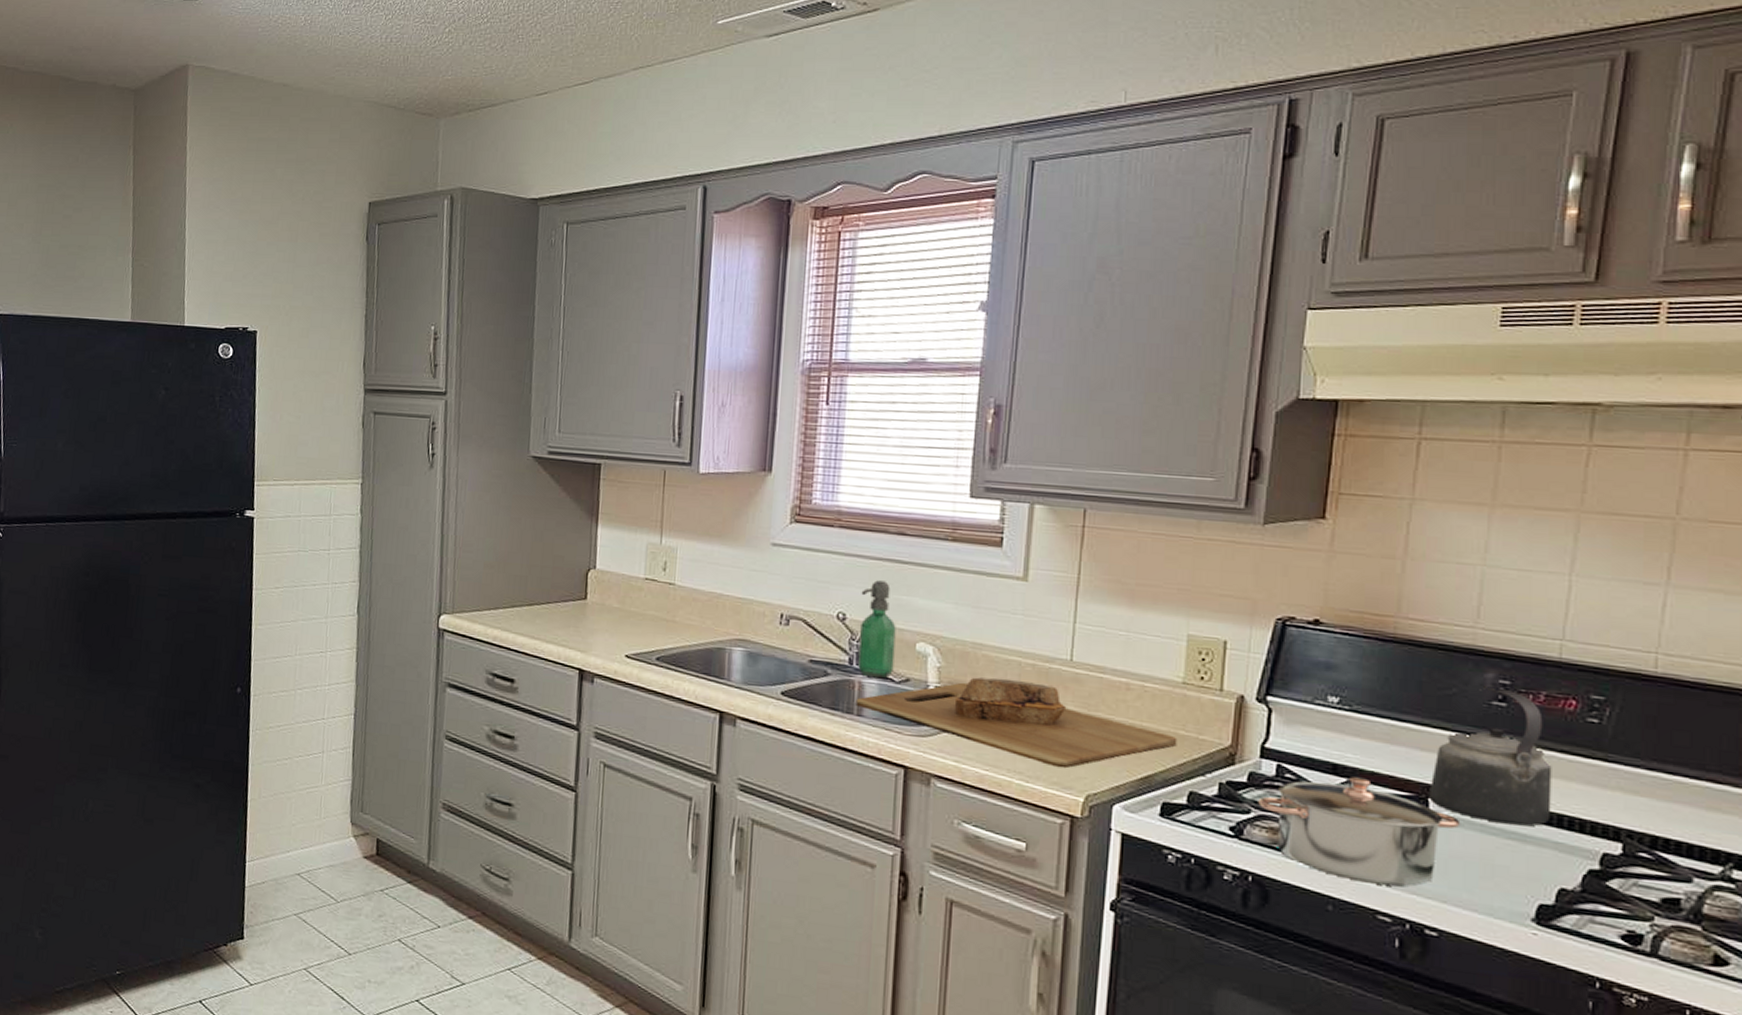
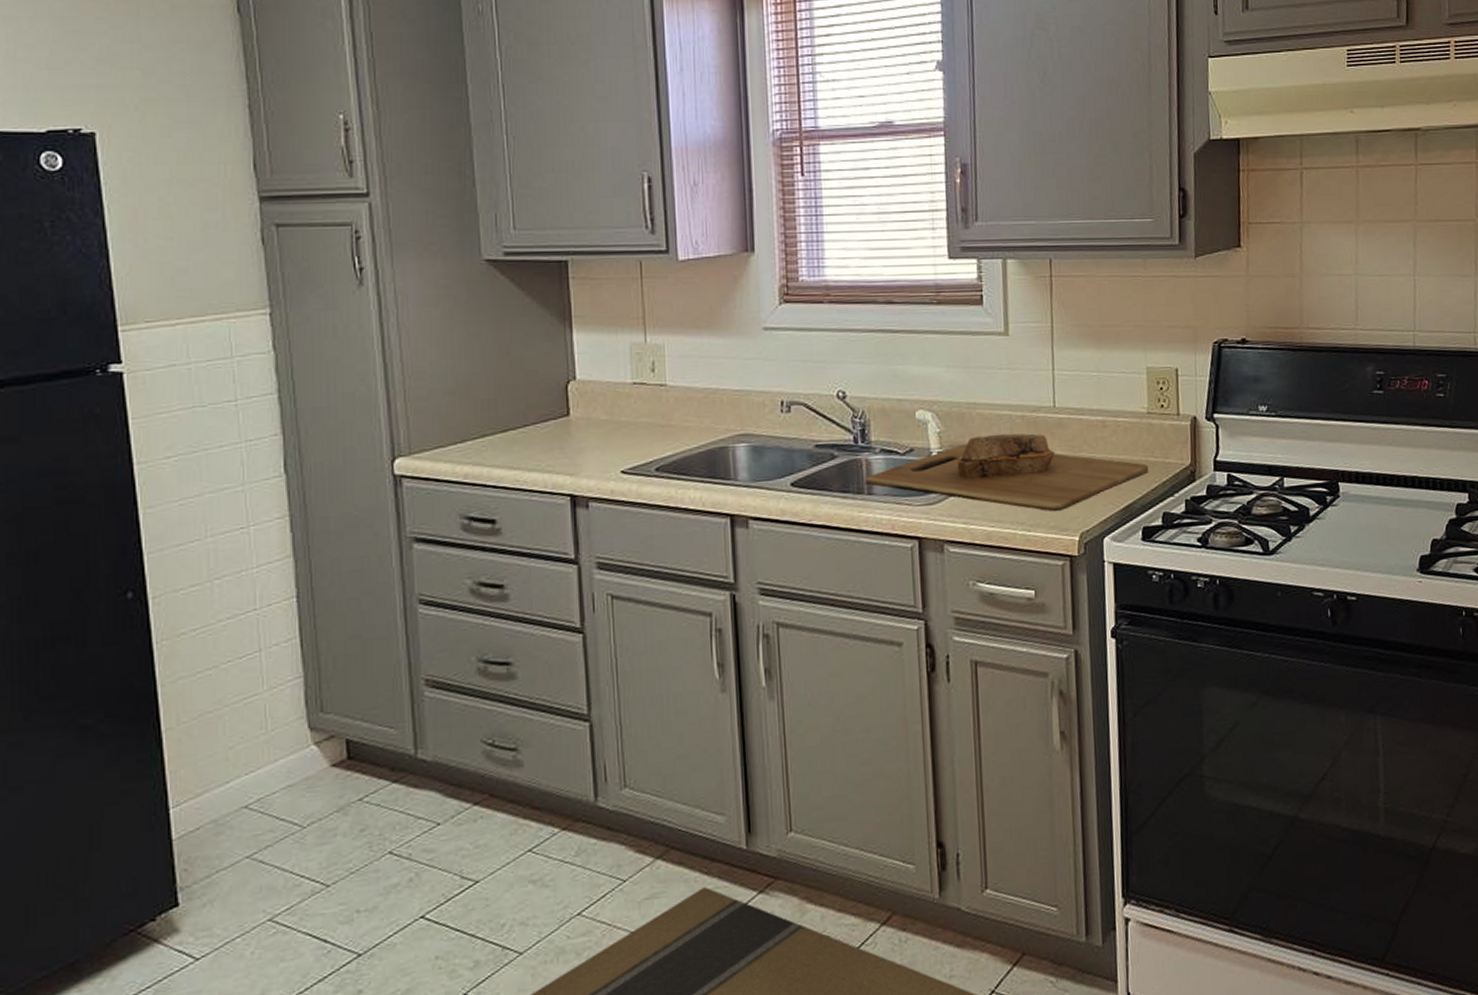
soap dispenser: present [858,579,896,678] -> none [858,351,897,453]
cooking pot: present [1258,777,1461,887] -> none [1216,474,1363,566]
kettle: present [1429,684,1552,826] -> none [1338,377,1421,494]

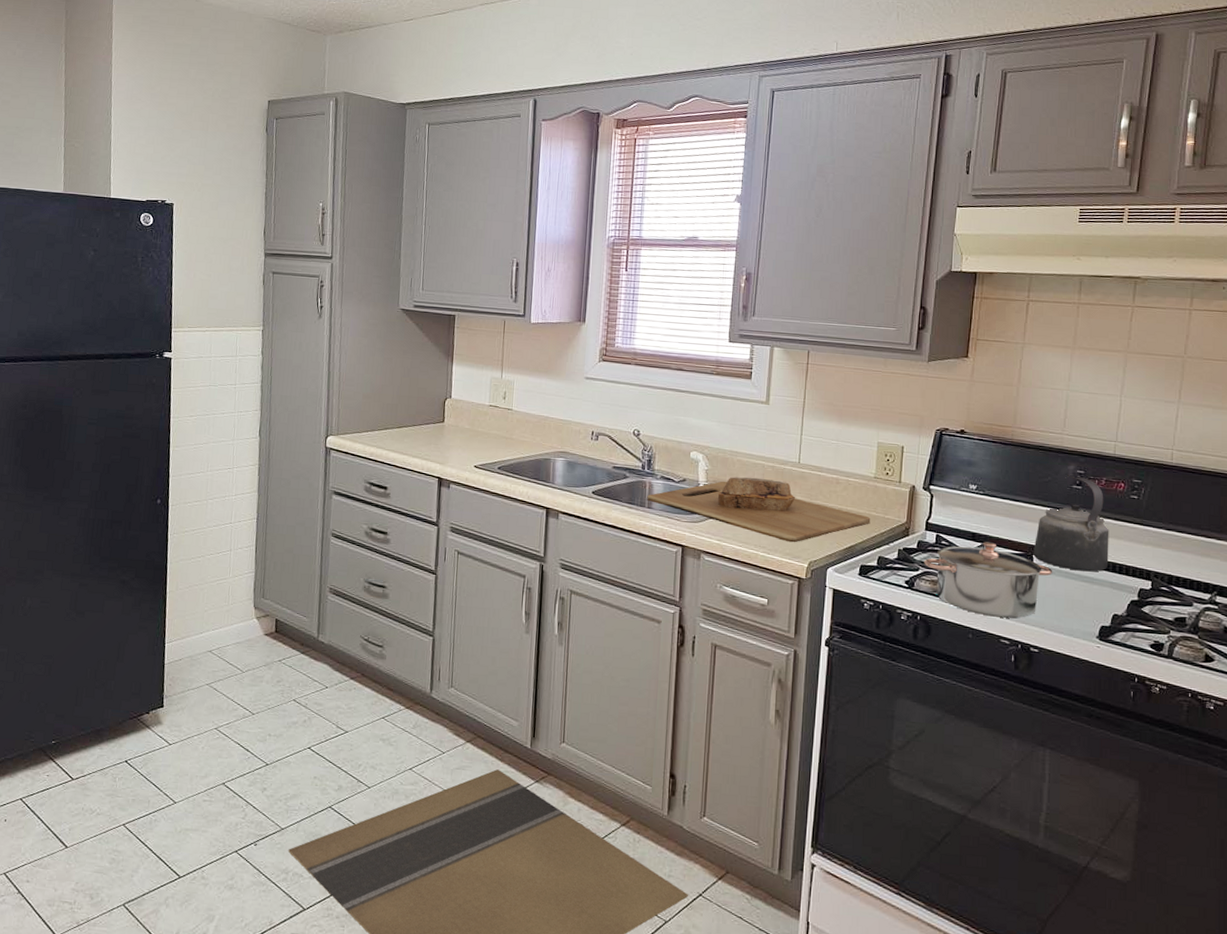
cooking pot: none [1216,474,1363,566] -> present [924,542,1053,619]
kettle: none [1338,377,1421,494] -> present [1033,474,1109,572]

